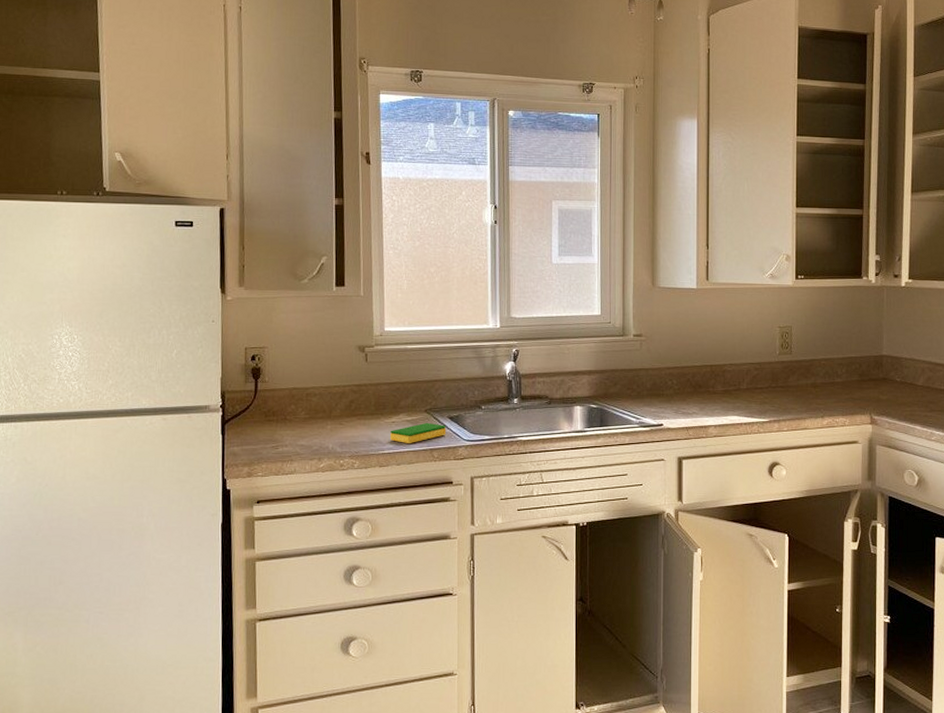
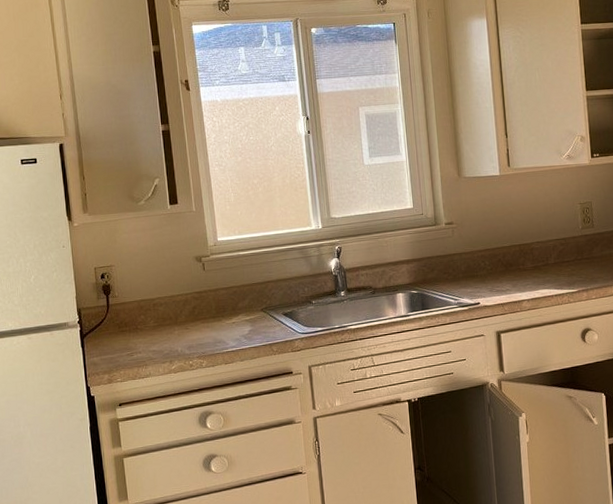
dish sponge: present [389,422,447,443] -> none [231,320,283,341]

